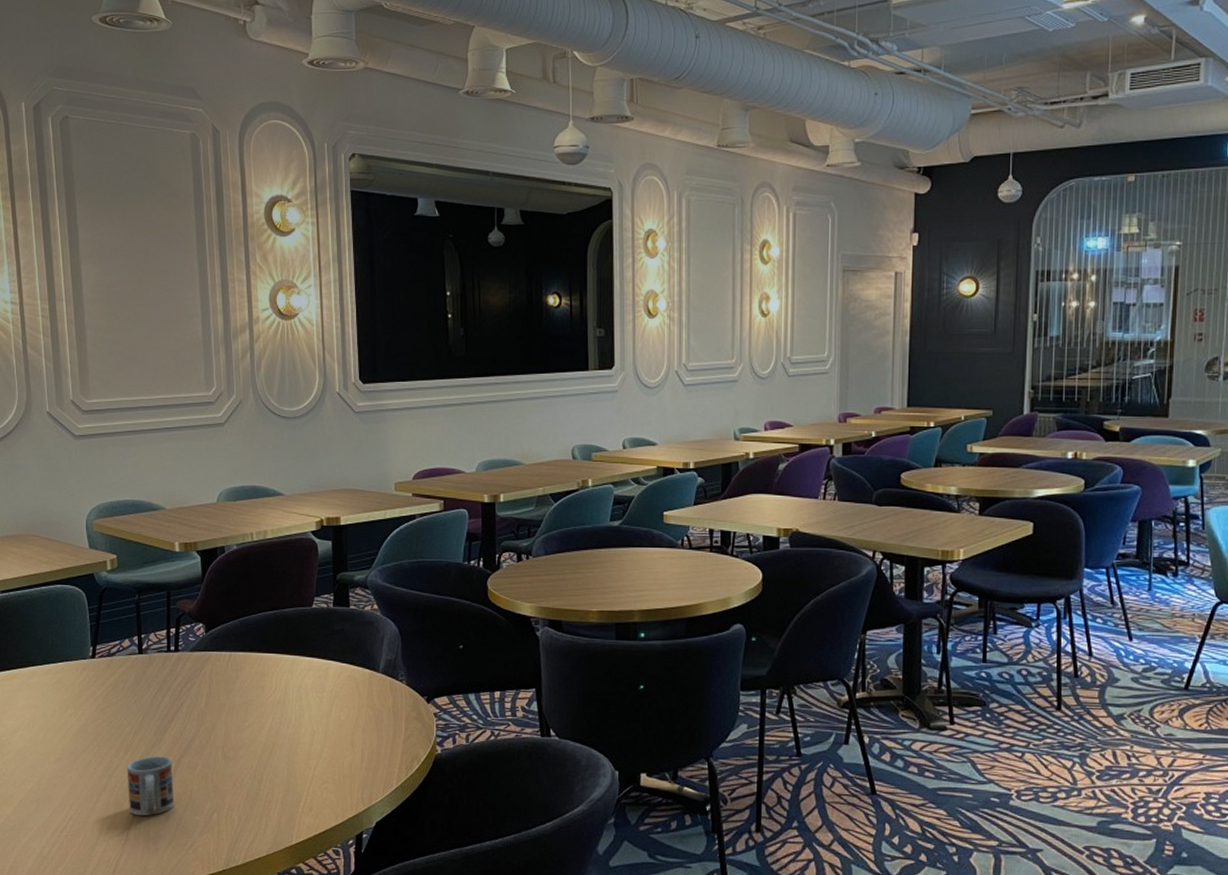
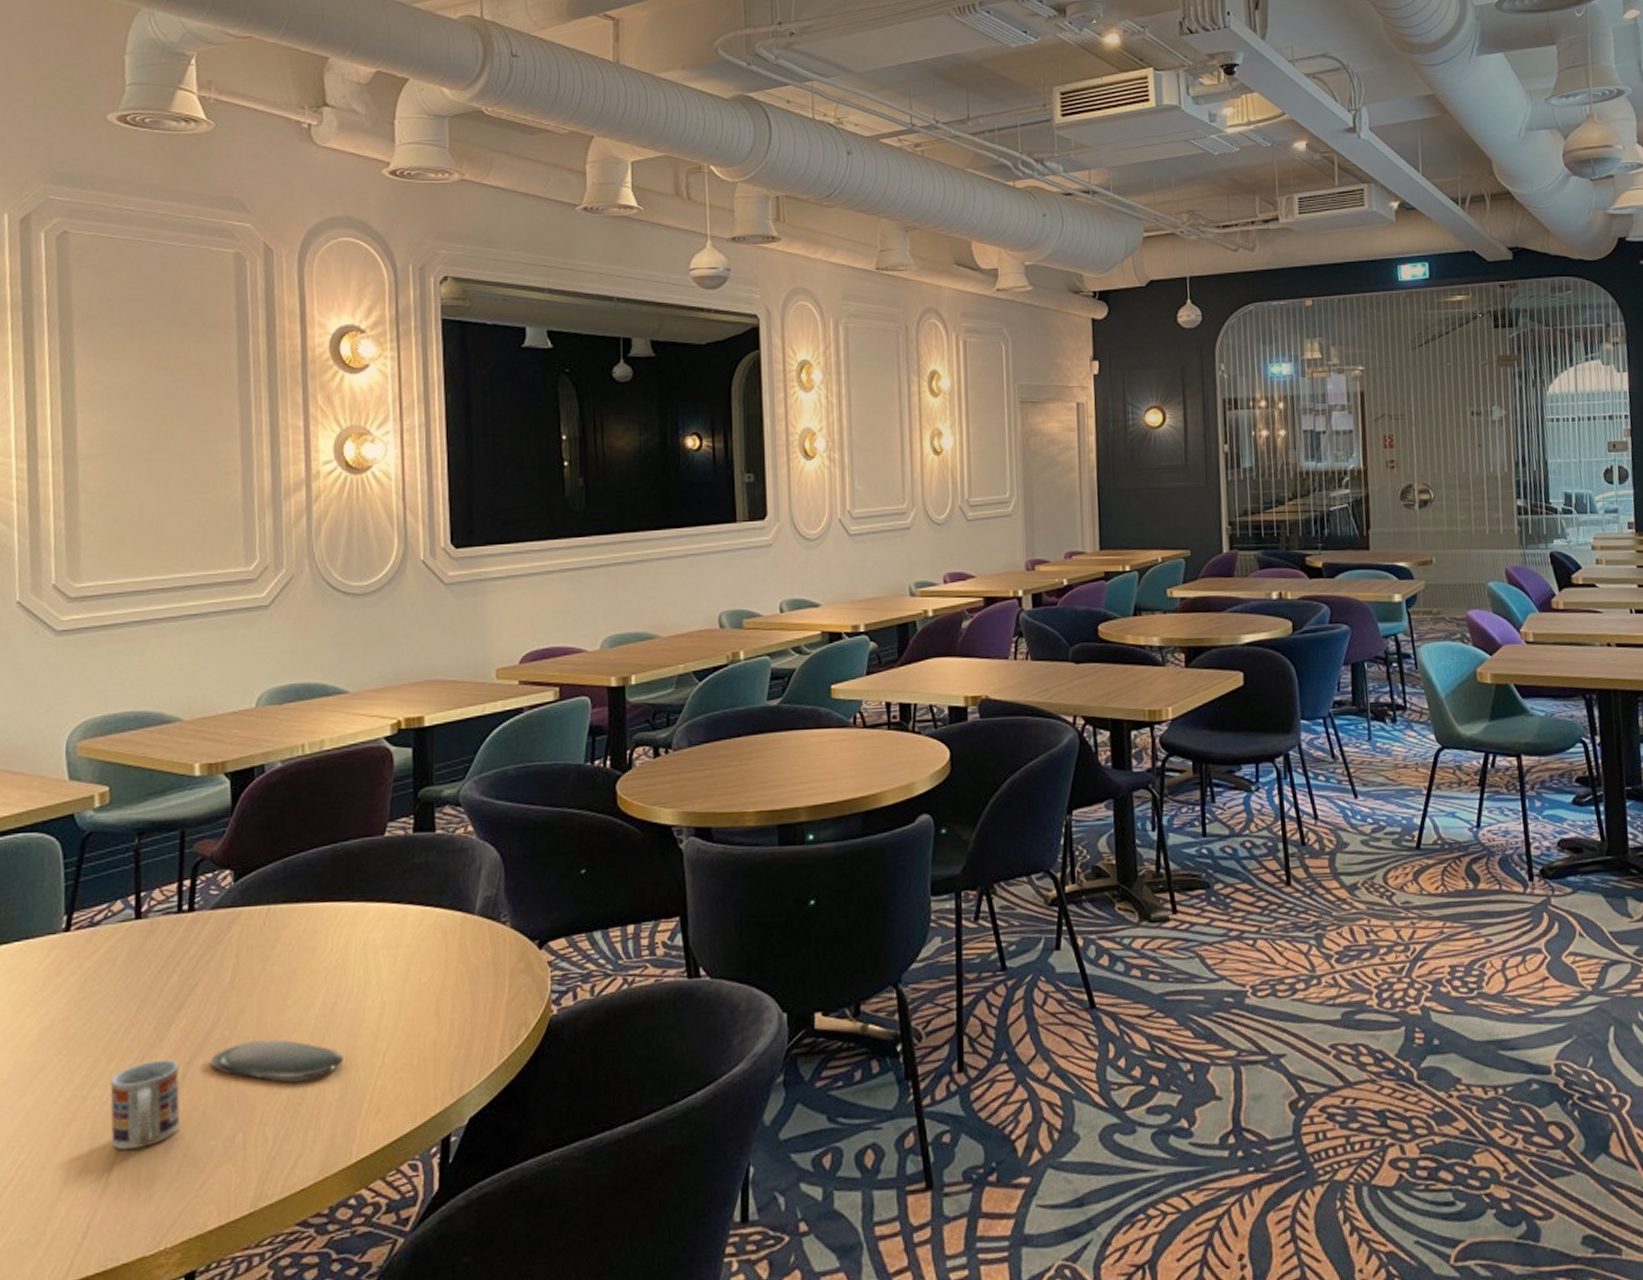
oval tray: none [194,749,285,782] -> present [211,1039,343,1082]

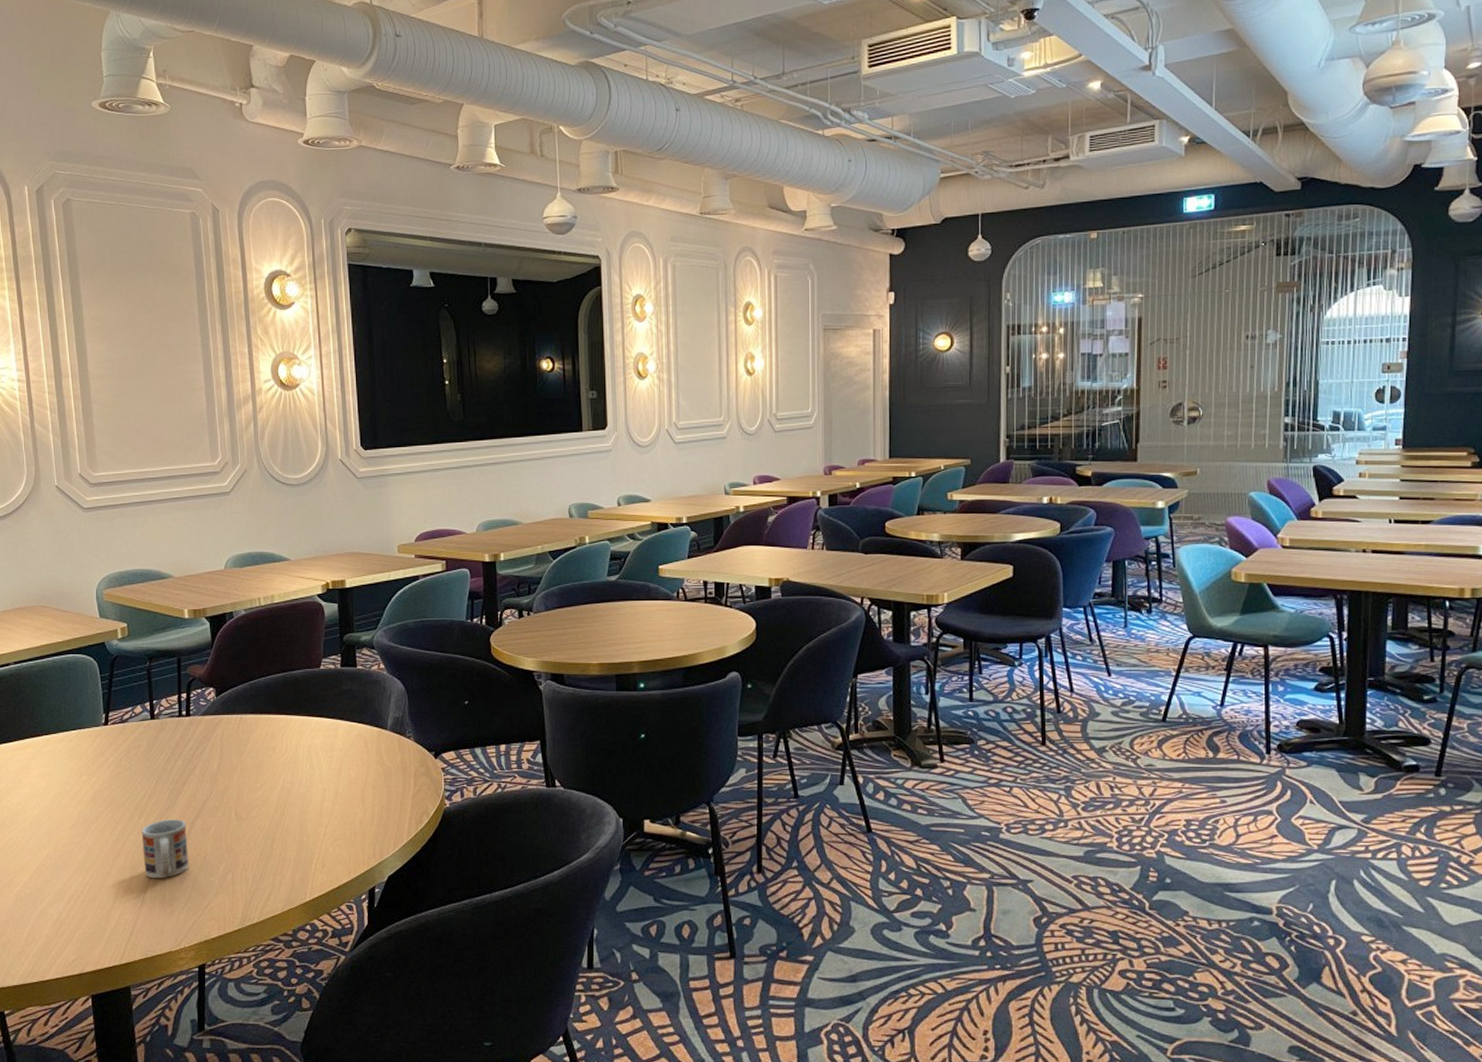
oval tray: present [211,1039,343,1082] -> none [207,810,298,841]

